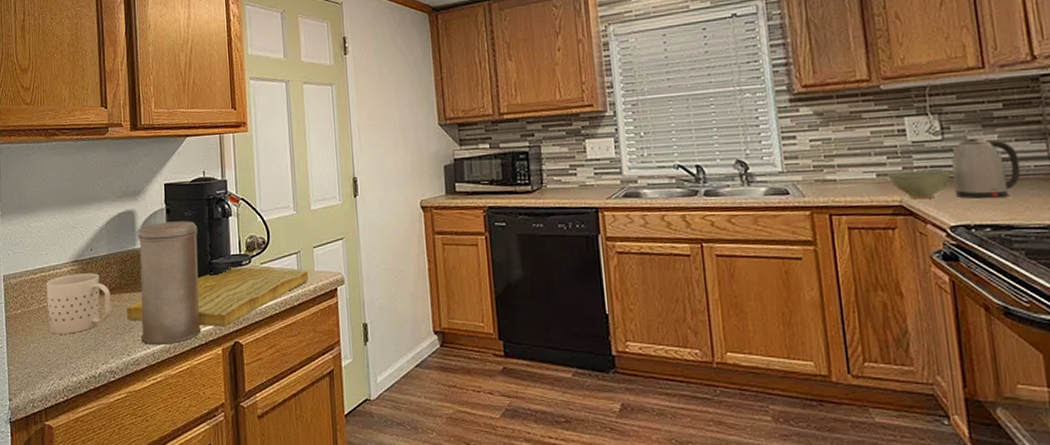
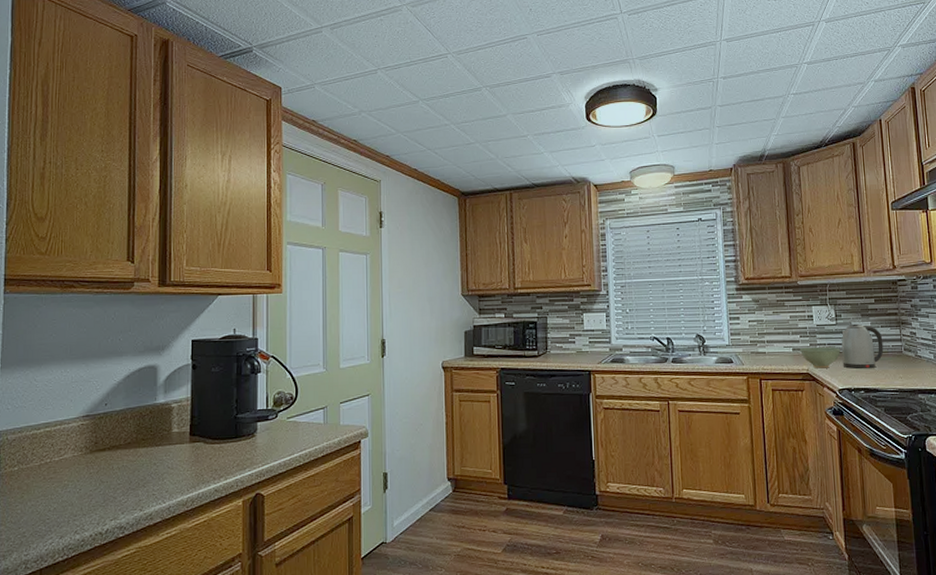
mug: present [46,273,111,334] -> none [49,428,126,492]
cutting board: present [127,266,309,327] -> none [142,421,334,480]
canister: present [138,221,201,346] -> none [156,376,225,500]

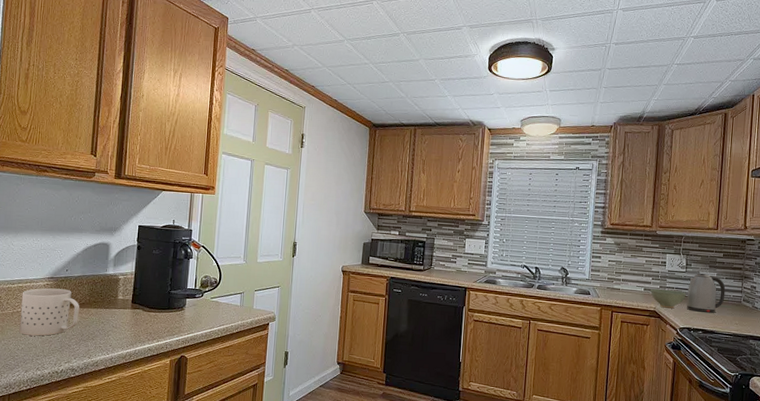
mug: none [49,428,126,492] -> present [19,288,80,336]

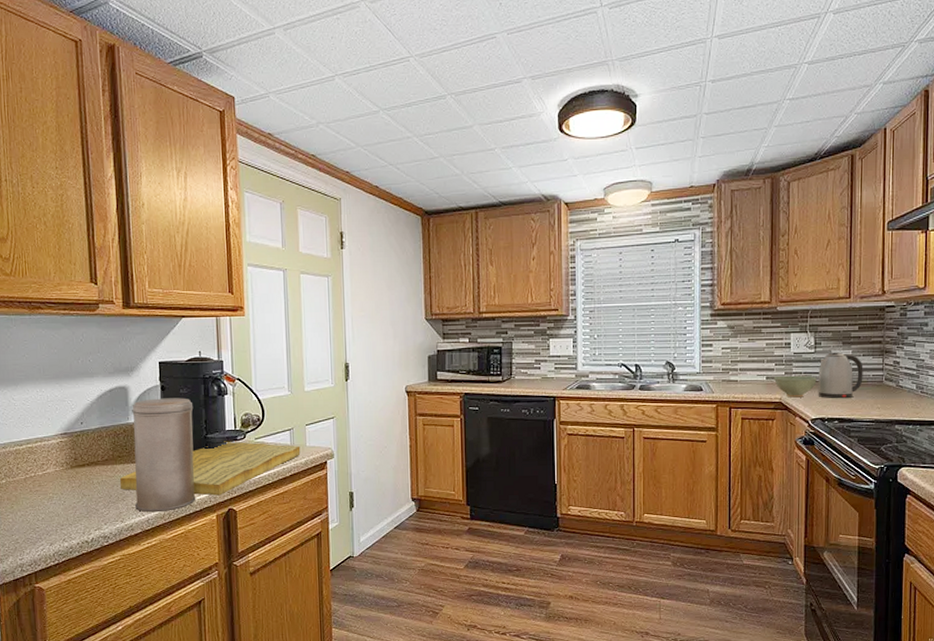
mug: present [19,288,80,336] -> none [33,445,104,503]
cutting board: none [92,297,248,344] -> present [120,441,301,496]
canister: none [102,255,163,353] -> present [132,398,196,513]

